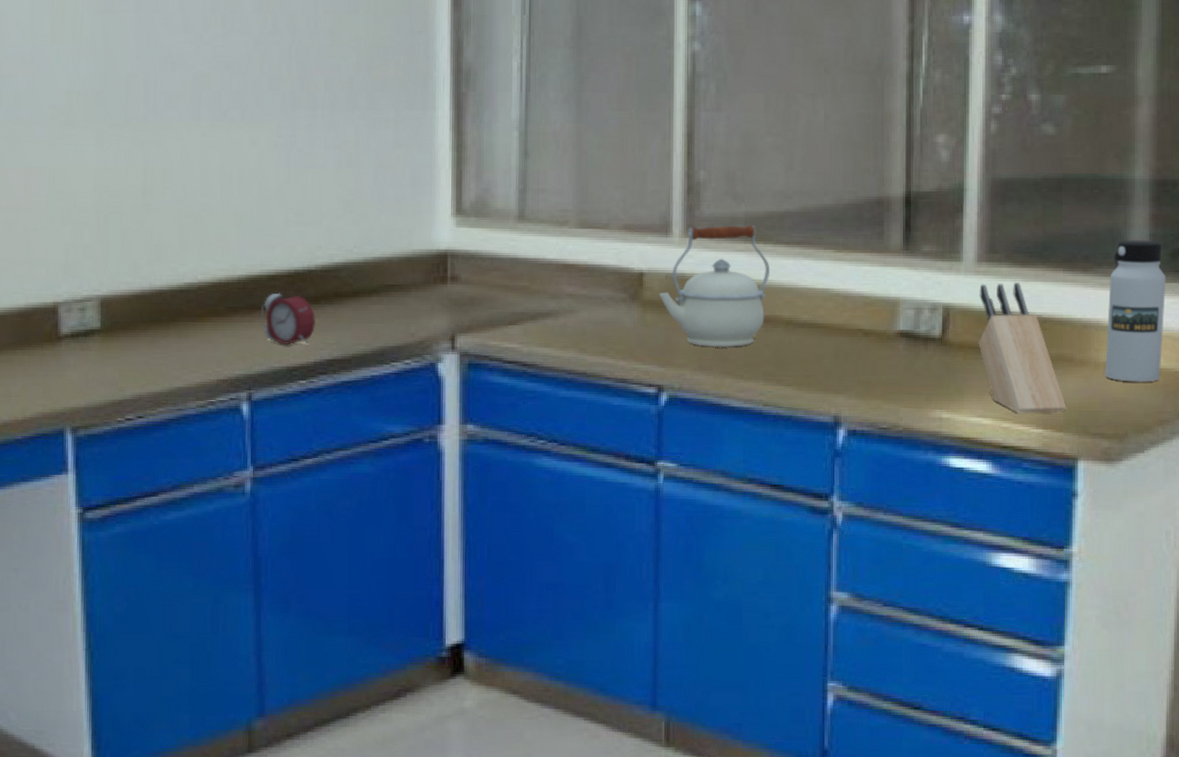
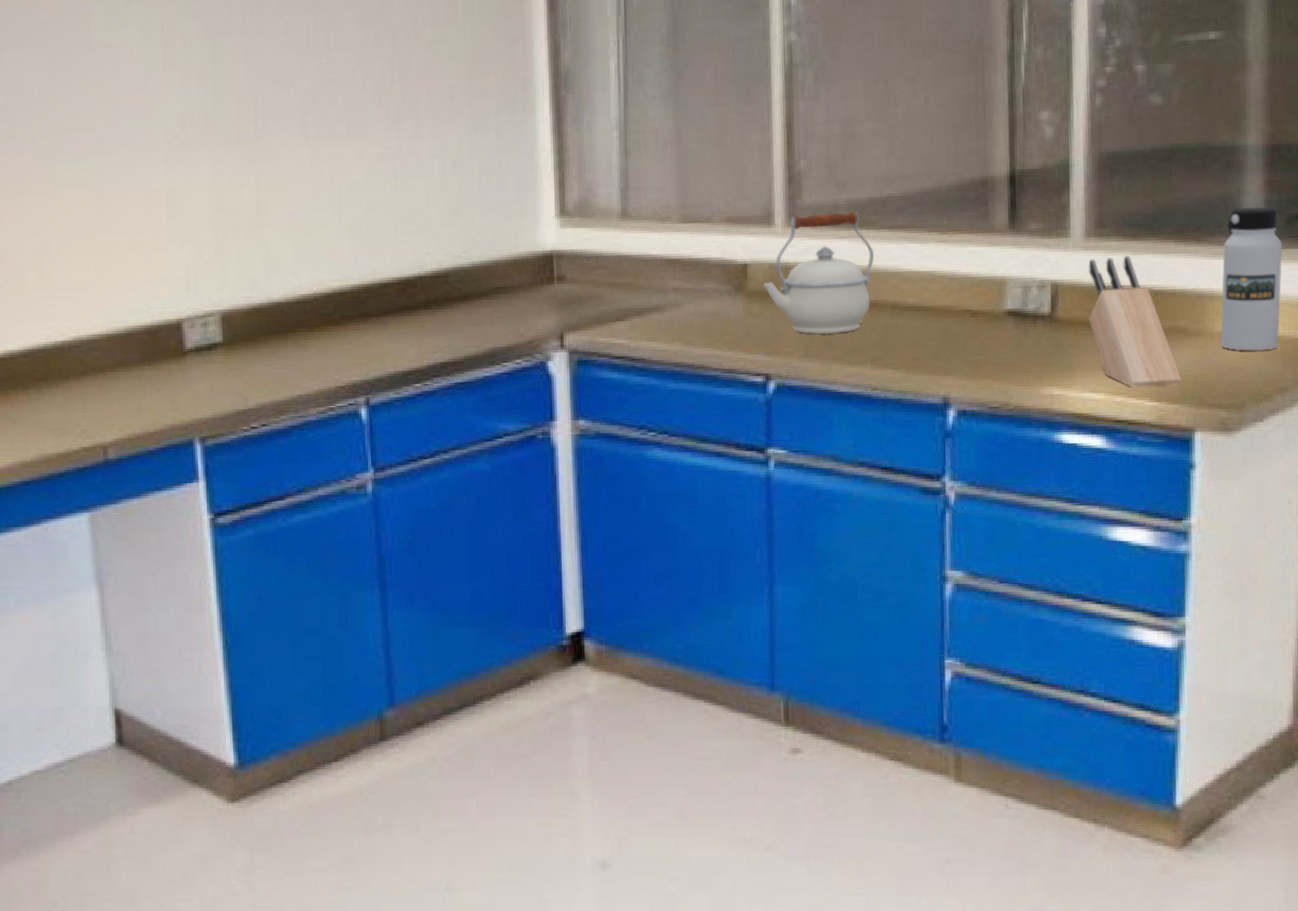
alarm clock: present [261,292,315,344] -> none [375,300,427,350]

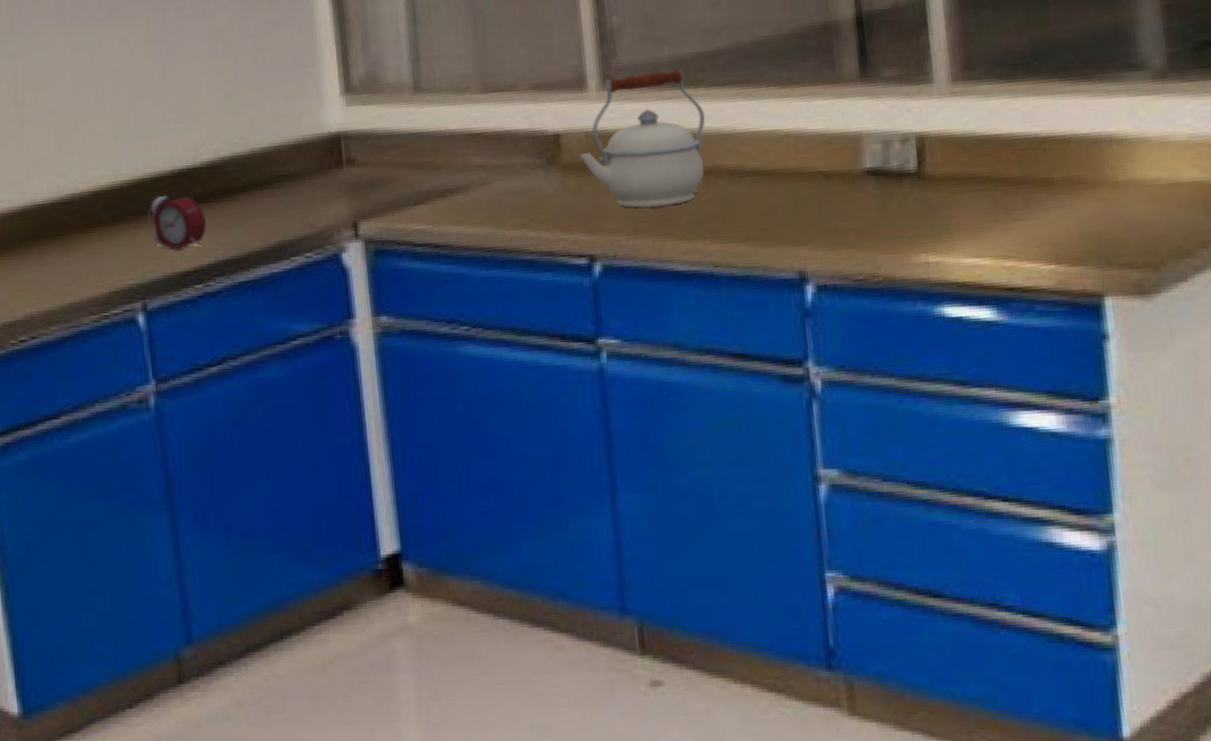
alarm clock: none [375,300,427,350] -> present [148,195,206,249]
knife block: present [1088,255,1182,387] -> none [958,99,1083,249]
water bottle: present [1220,207,1283,351] -> none [1118,35,1198,201]

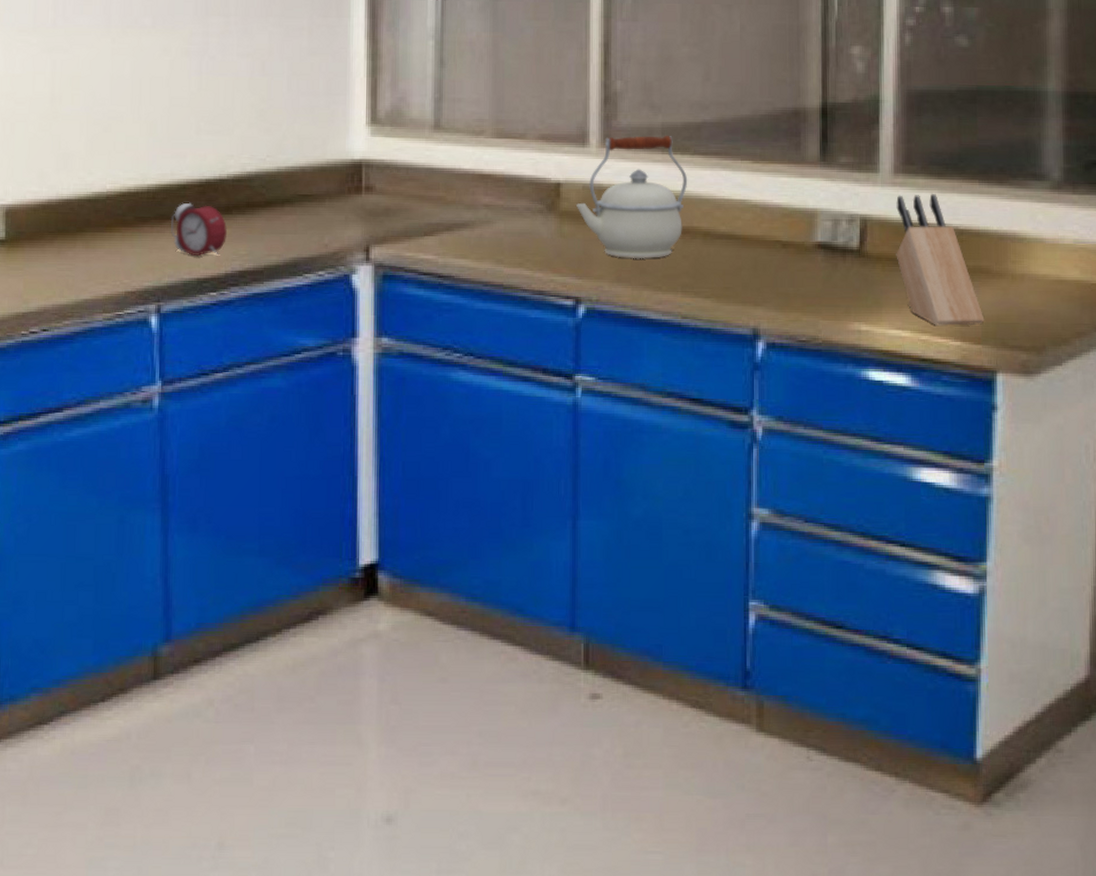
knife block: none [958,99,1083,249] -> present [896,193,985,326]

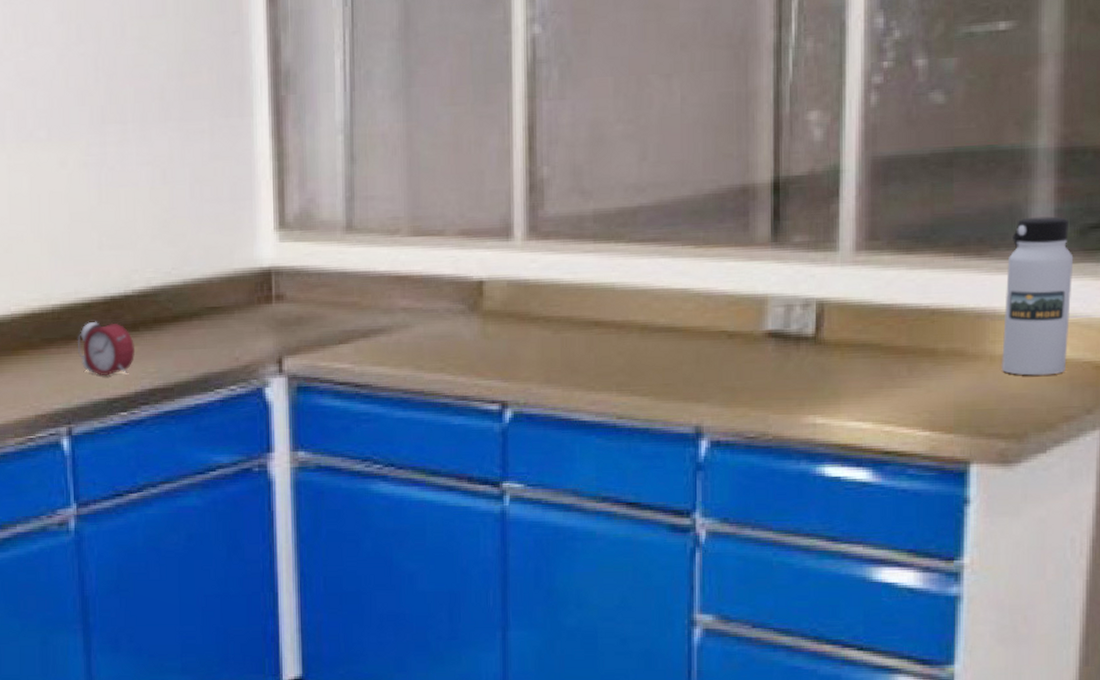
kettle: present [576,135,688,259] -> none [501,222,623,358]
knife block: present [896,193,985,326] -> none [857,270,958,415]
water bottle: none [1022,152,1081,294] -> present [1002,216,1074,376]

